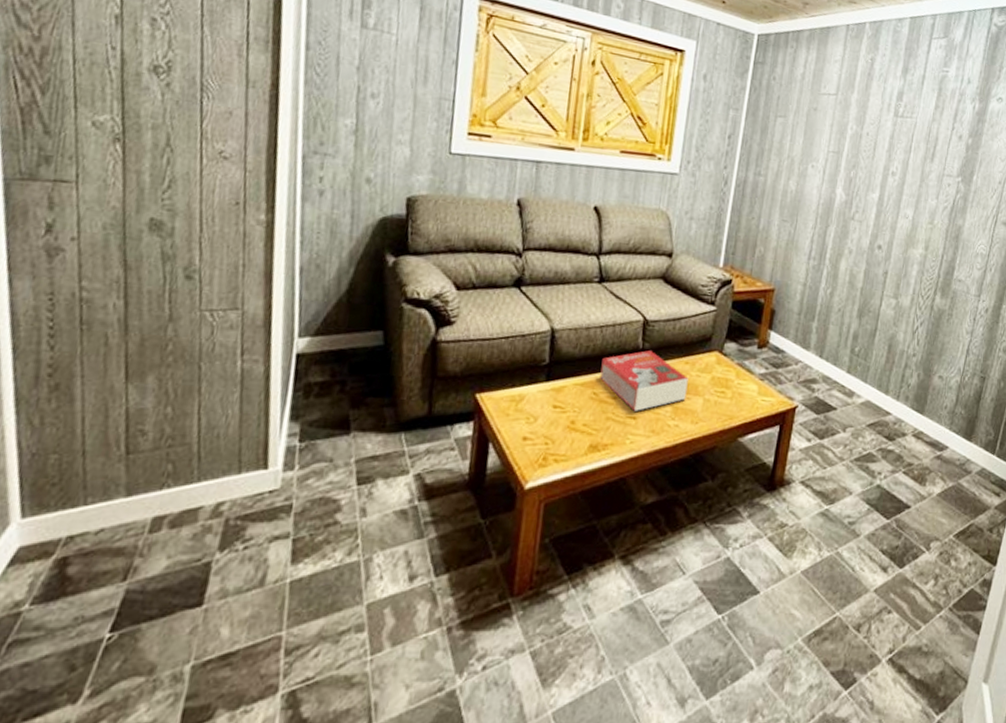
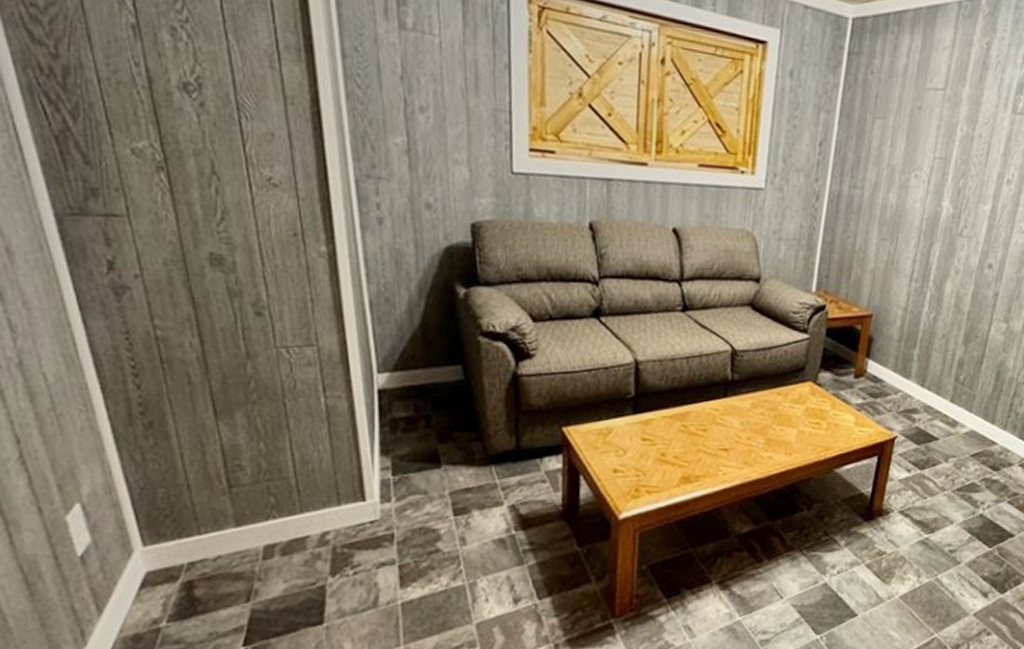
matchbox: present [600,350,688,411] -> none [688,381,781,443]

